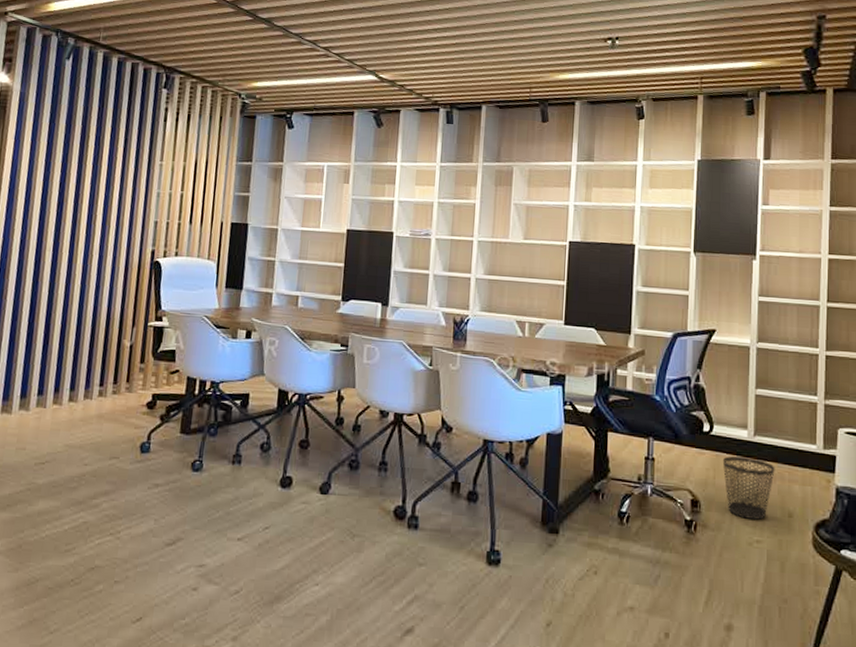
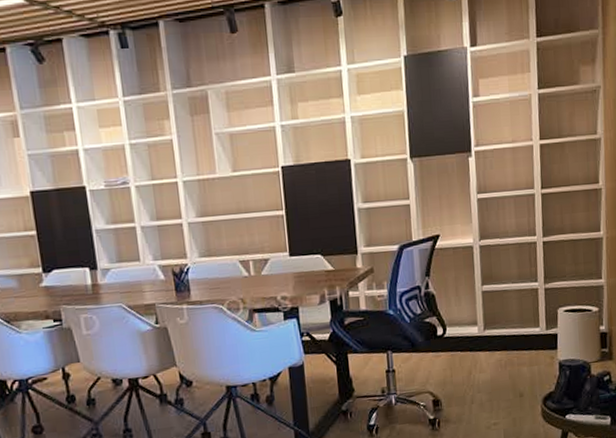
wastebasket: present [722,456,775,520] -> none [457,350,505,407]

